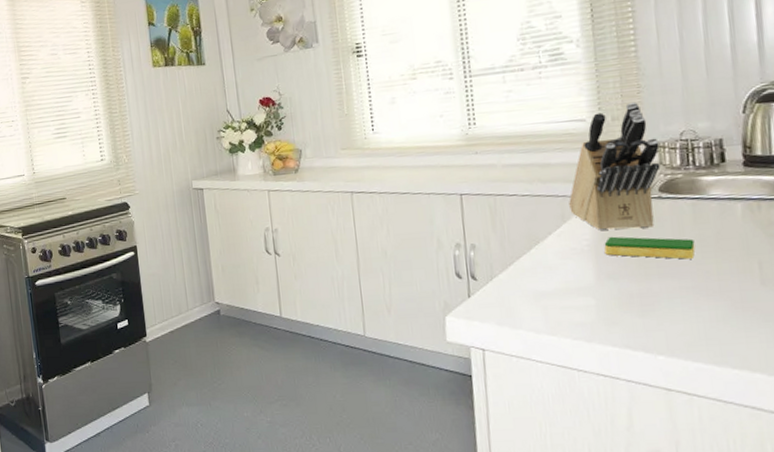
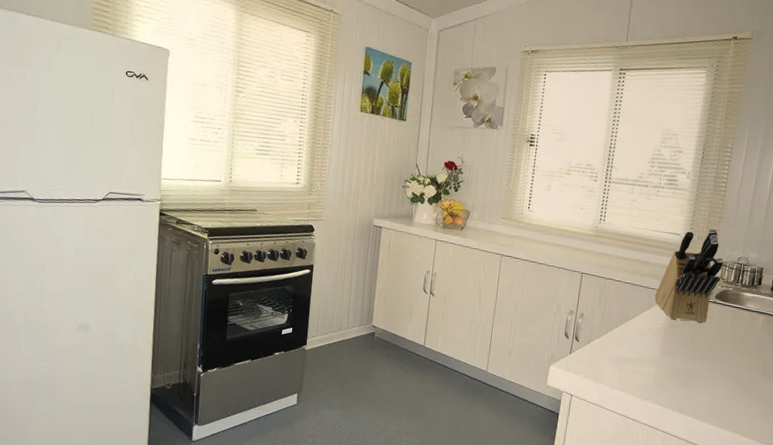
dish sponge: present [604,236,696,259] -> none [670,325,729,350]

